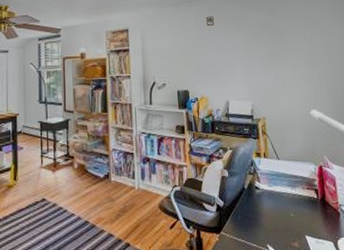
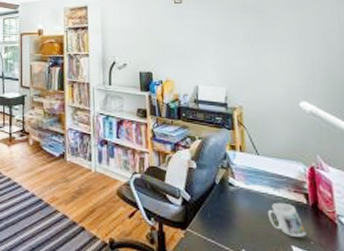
mug: none [286,199,317,228] -> present [267,202,307,237]

